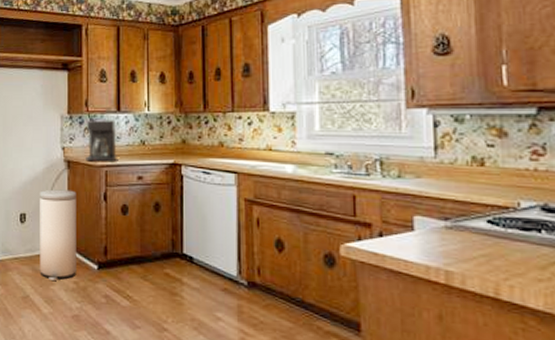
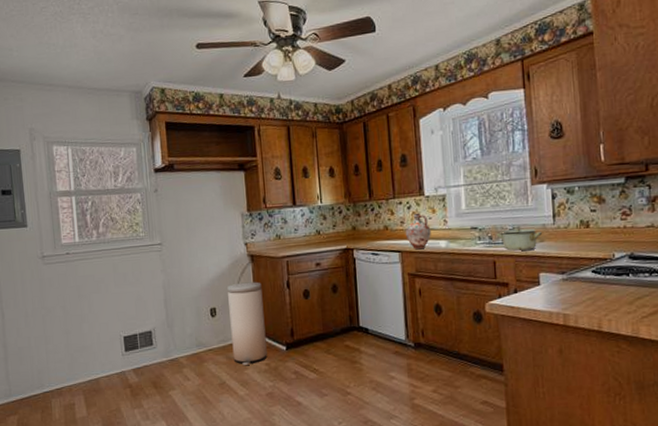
coffee maker: present [86,120,117,162] -> none [266,214,296,254]
ceramic jug: none [243,130,275,173] -> present [405,213,431,250]
cooking pot: none [357,160,420,187] -> present [496,228,543,252]

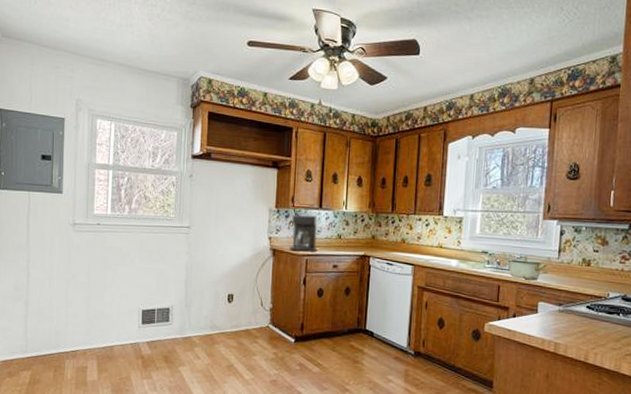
pedal bin: present [227,281,267,365] -> none [244,273,280,352]
coffee maker: none [266,214,296,254] -> present [289,214,317,252]
ceramic jug: present [405,213,431,250] -> none [420,230,445,266]

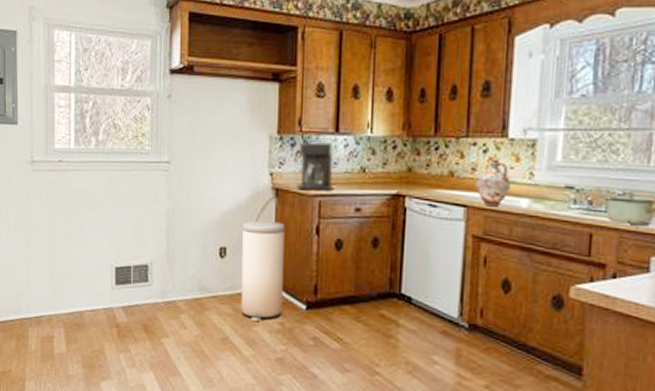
pedal bin: none [244,273,280,352] -> present [241,220,285,321]
ceramic jug: none [420,230,445,266] -> present [475,159,511,207]

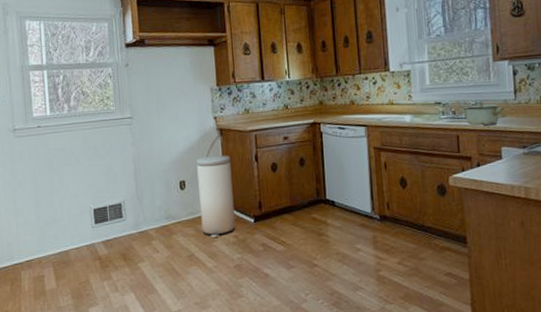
coffee maker: present [297,142,333,192] -> none [235,88,265,128]
ceramic jug: present [475,159,511,207] -> none [370,88,396,124]

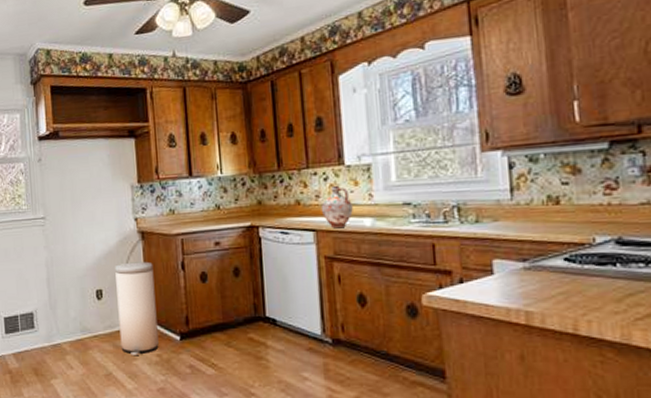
ceramic jug: none [370,88,396,124] -> present [320,185,353,229]
cooking pot: present [459,104,505,126] -> none [435,205,497,233]

